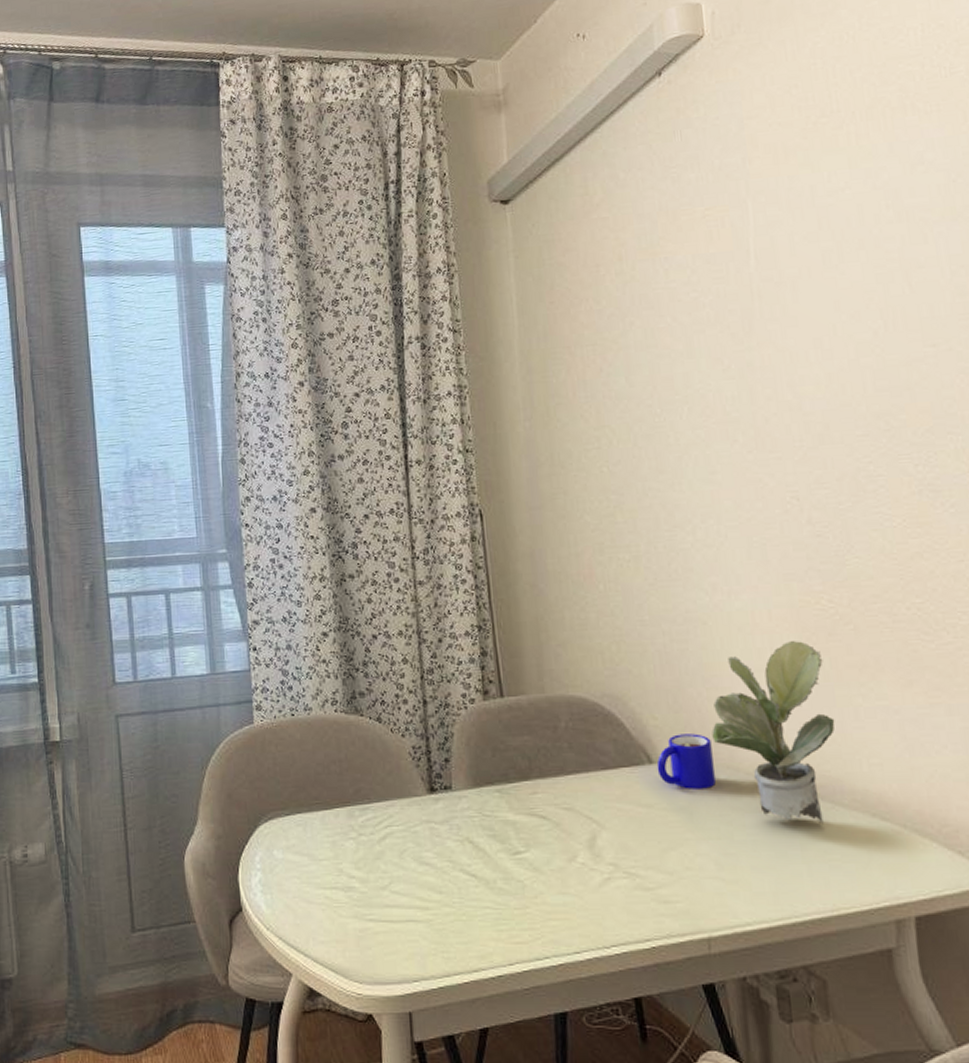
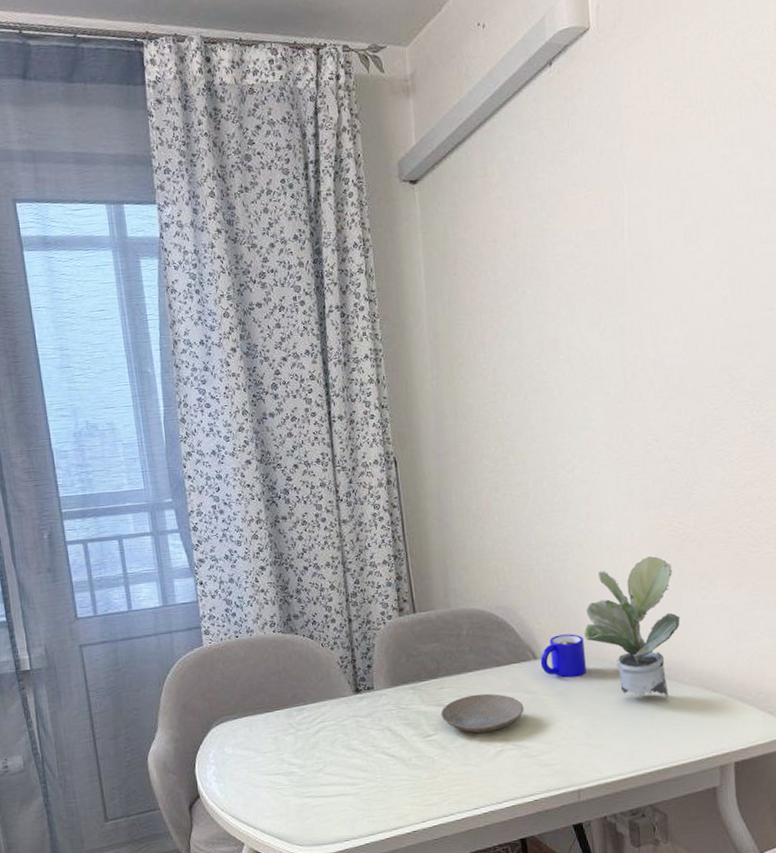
plate: none [533,803,637,854] -> present [440,693,524,734]

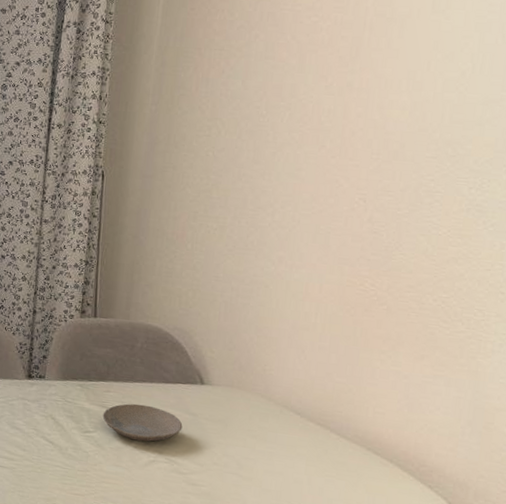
mug: present [540,634,586,678] -> none [206,366,253,410]
potted plant: present [584,556,681,698] -> none [254,310,356,450]

